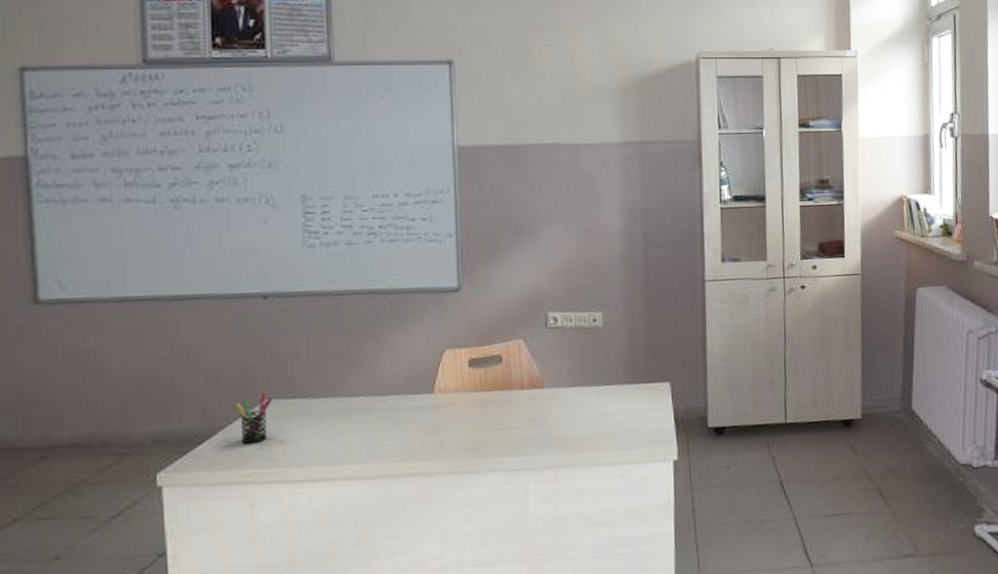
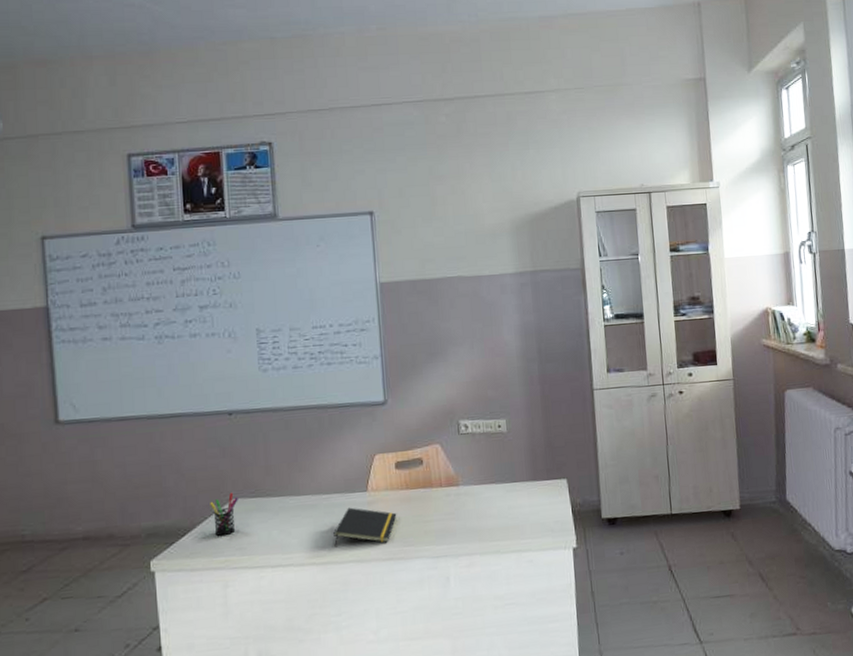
notepad: none [390,411,469,459] -> present [333,507,397,548]

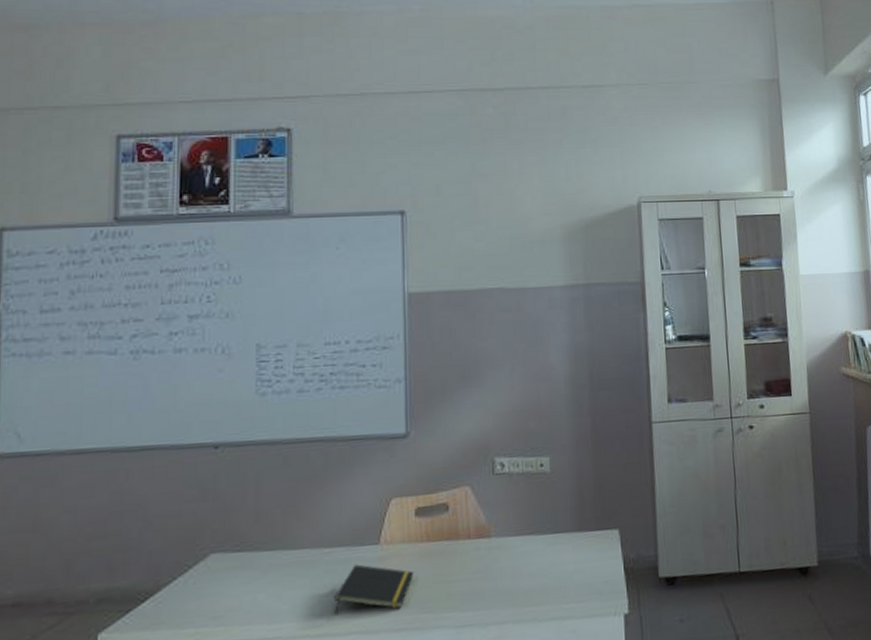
pen holder: present [210,492,238,536] -> none [181,545,218,601]

